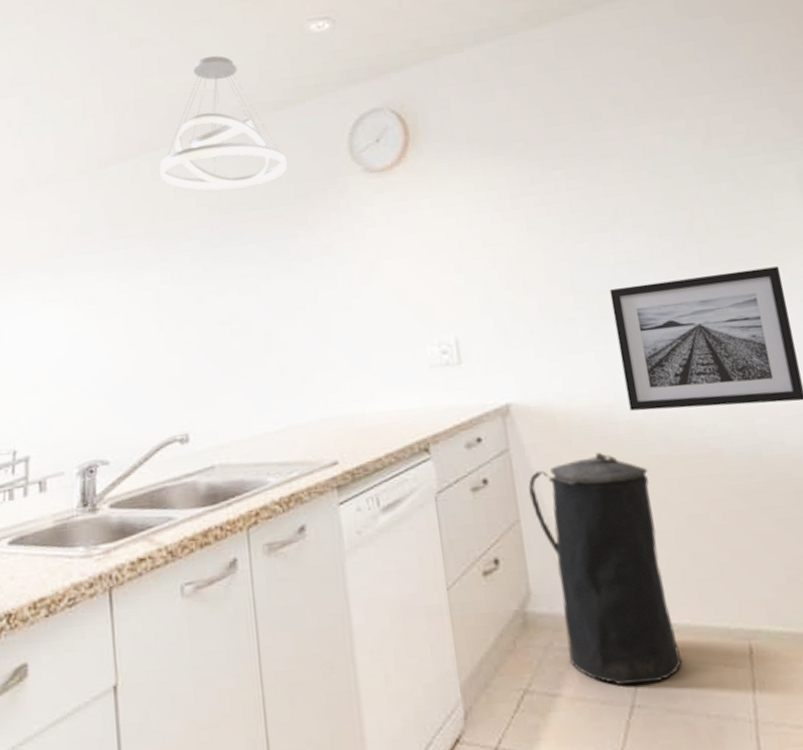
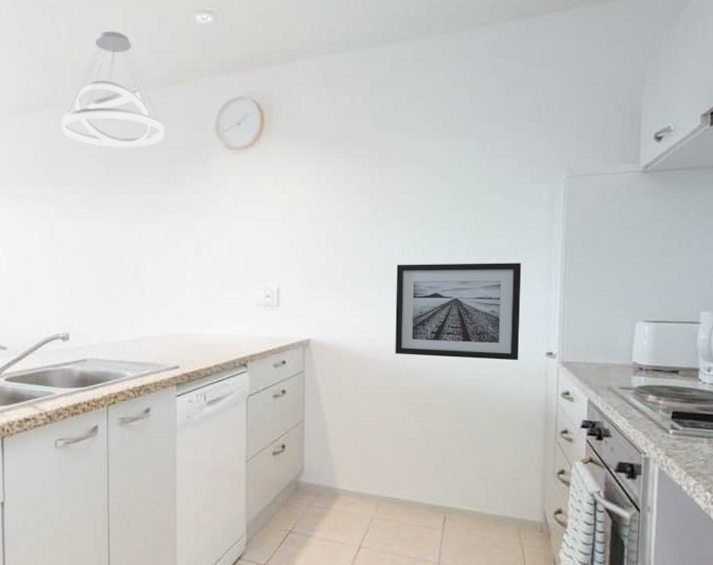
trash can: present [528,451,682,686] -> none [314,380,400,534]

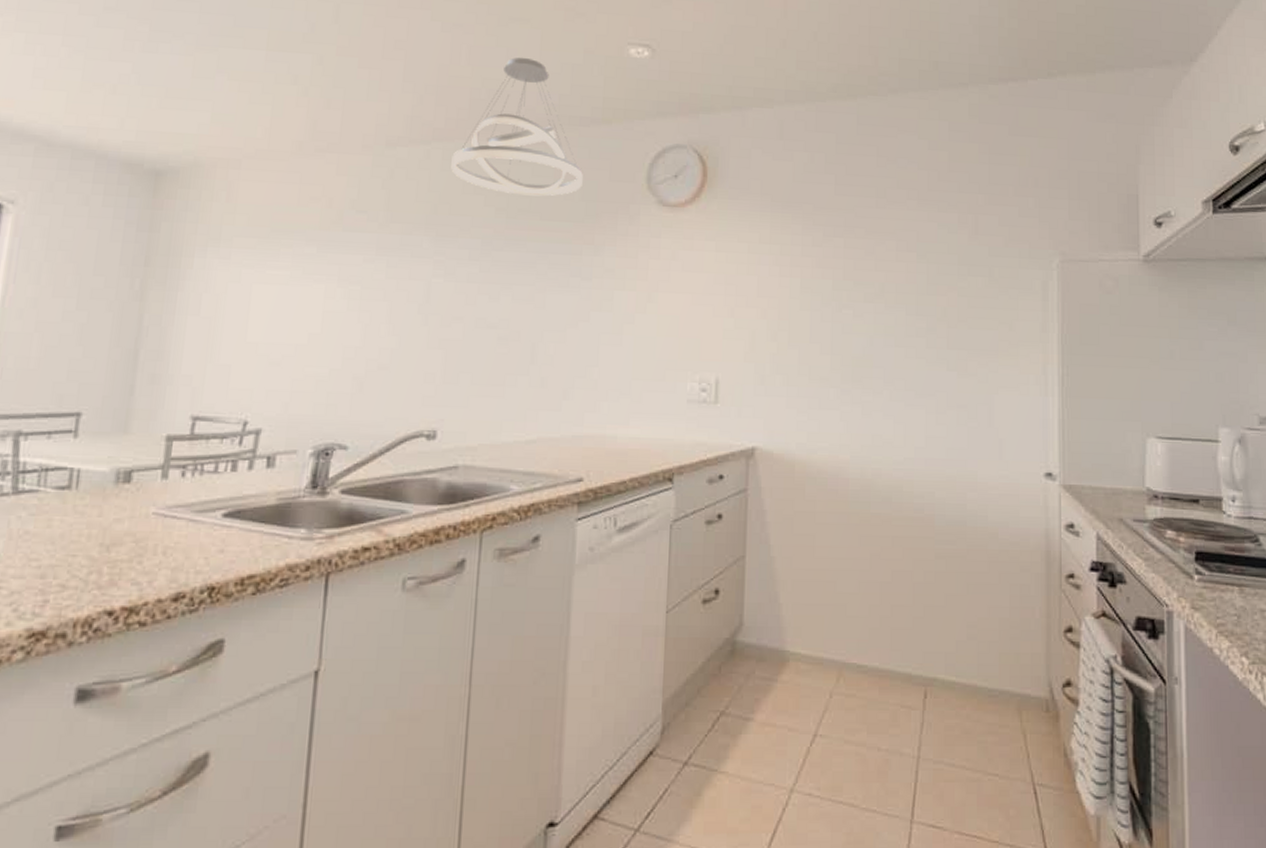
wall art: present [395,263,522,361] -> none [862,356,1013,483]

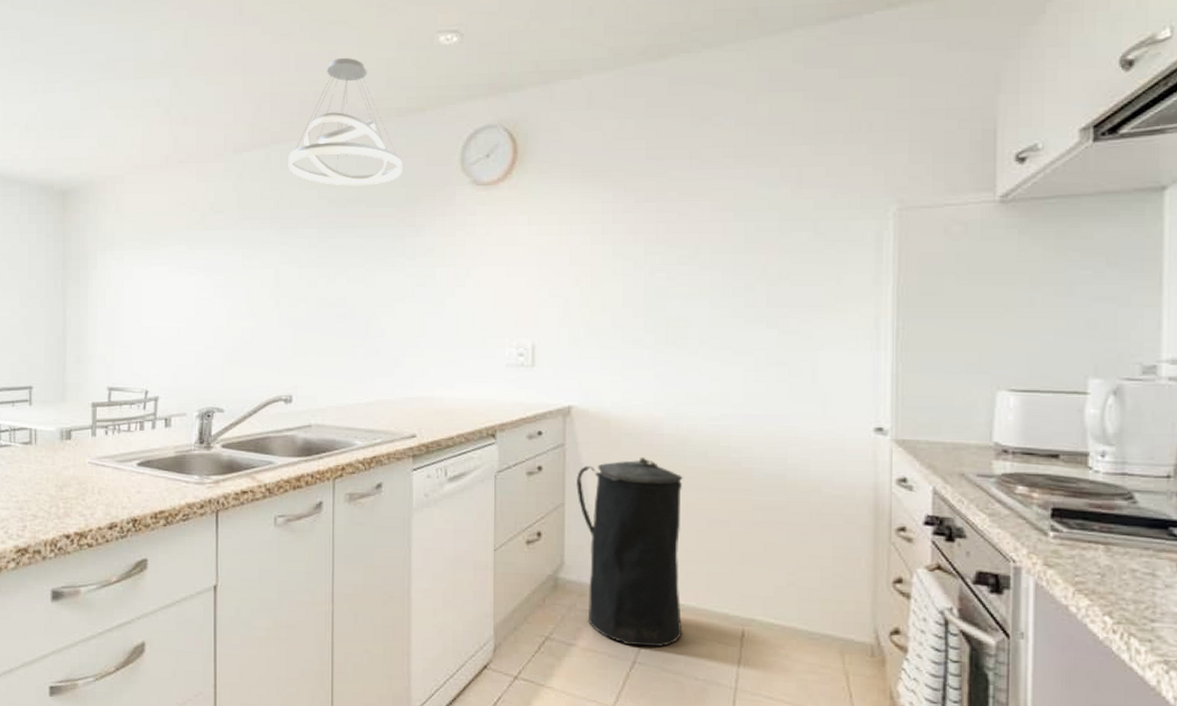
trash can: none [758,503,867,716] -> present [576,456,683,648]

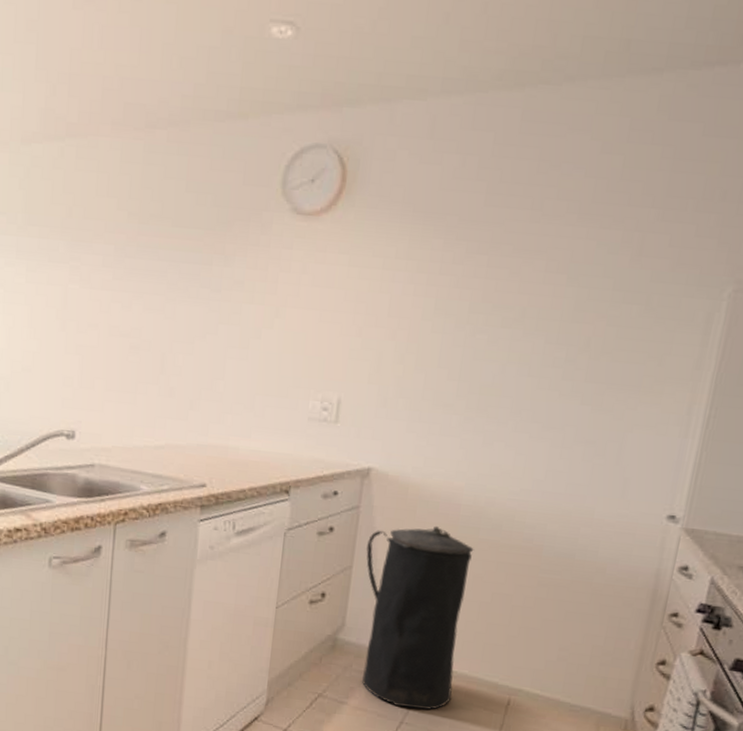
pendant light: present [288,57,402,186] -> none [84,38,216,201]

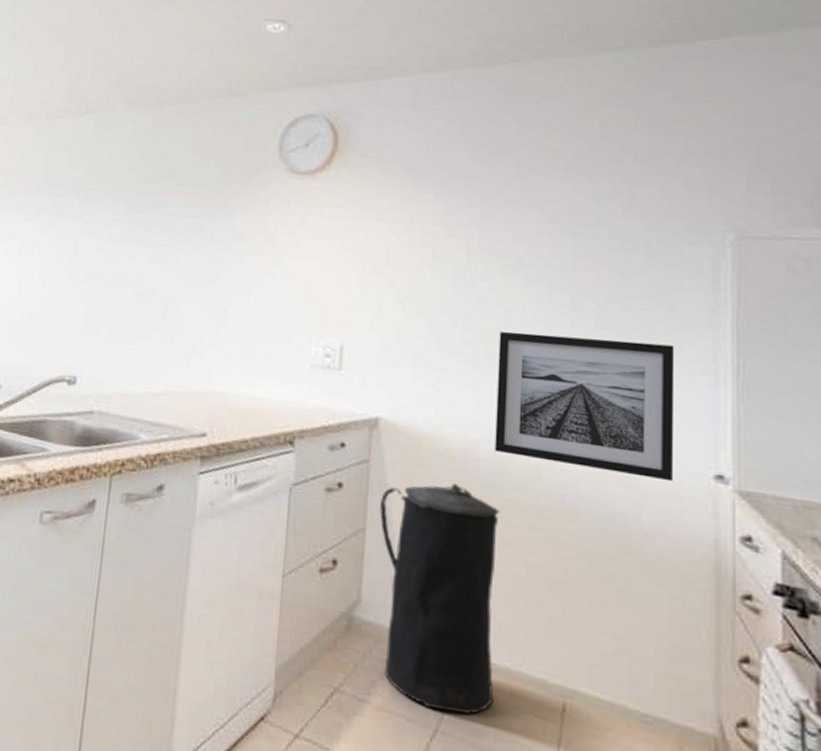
wall art: none [475,385,655,522] -> present [494,331,675,482]

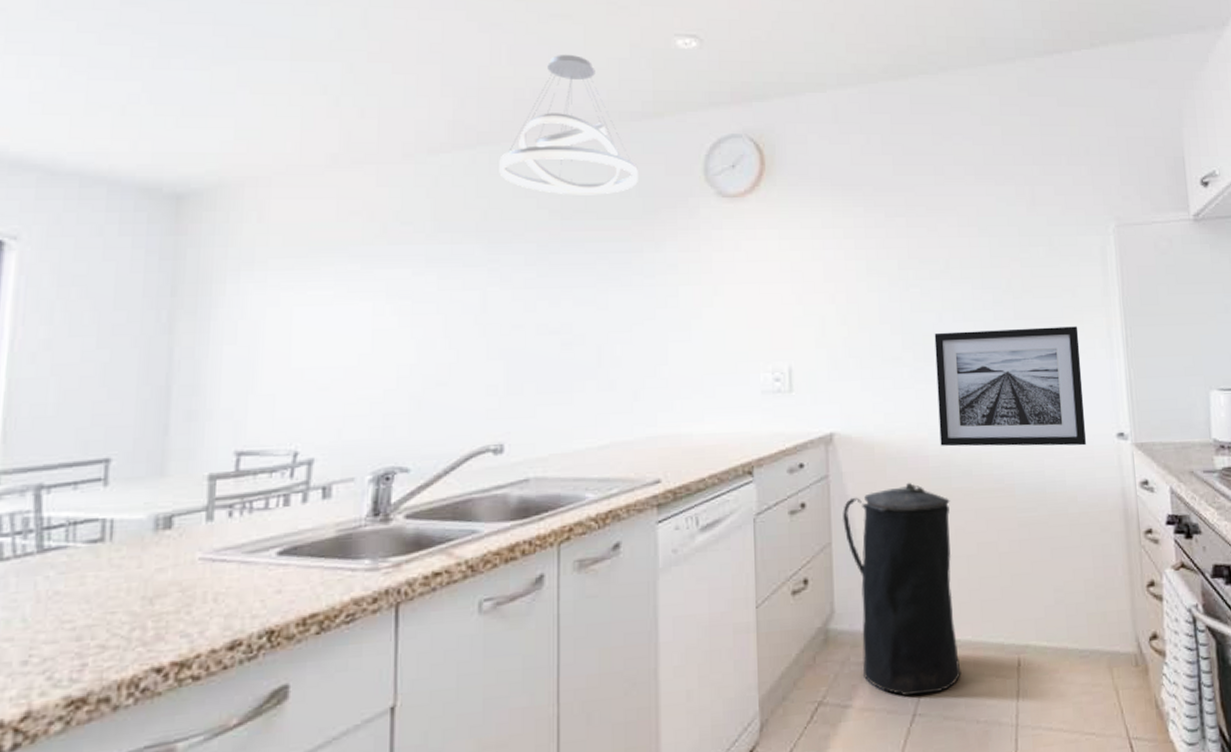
pendant light: none [101,36,219,164] -> present [499,54,638,195]

